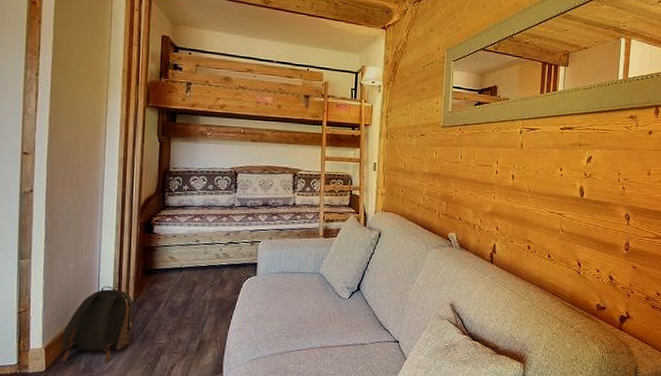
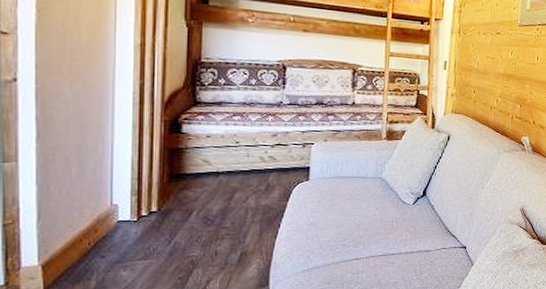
backpack: present [61,286,134,362] -> none [64,193,158,281]

